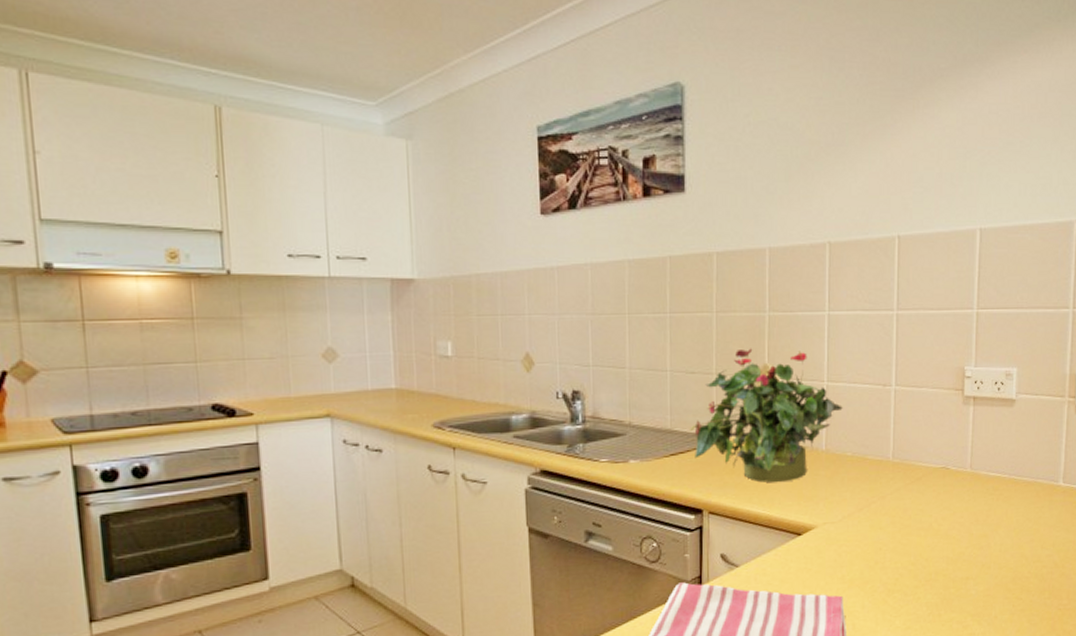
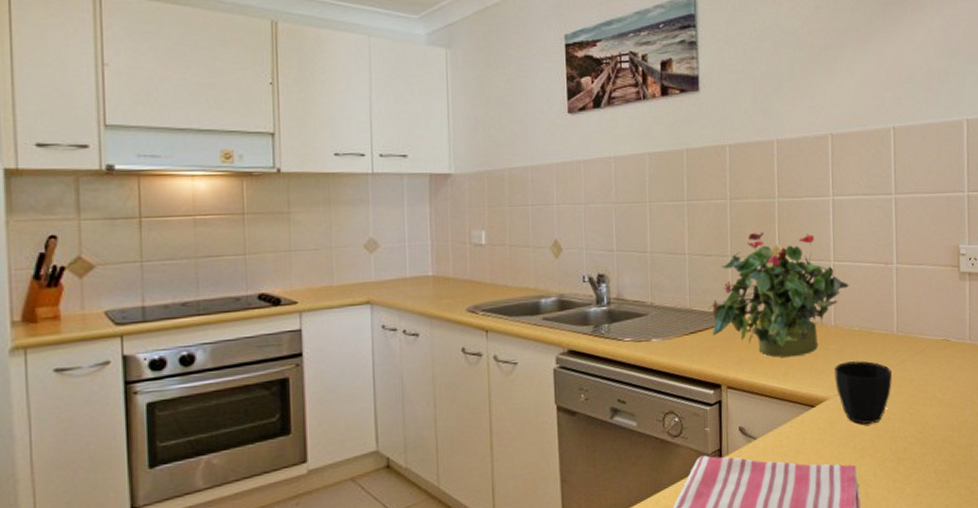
cup: none [824,488,885,555] -> present [834,361,892,425]

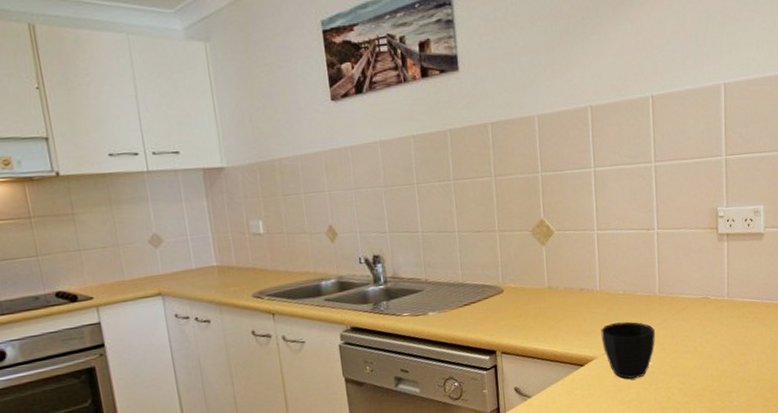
potted plant: present [708,231,849,358] -> none [479,205,612,323]

